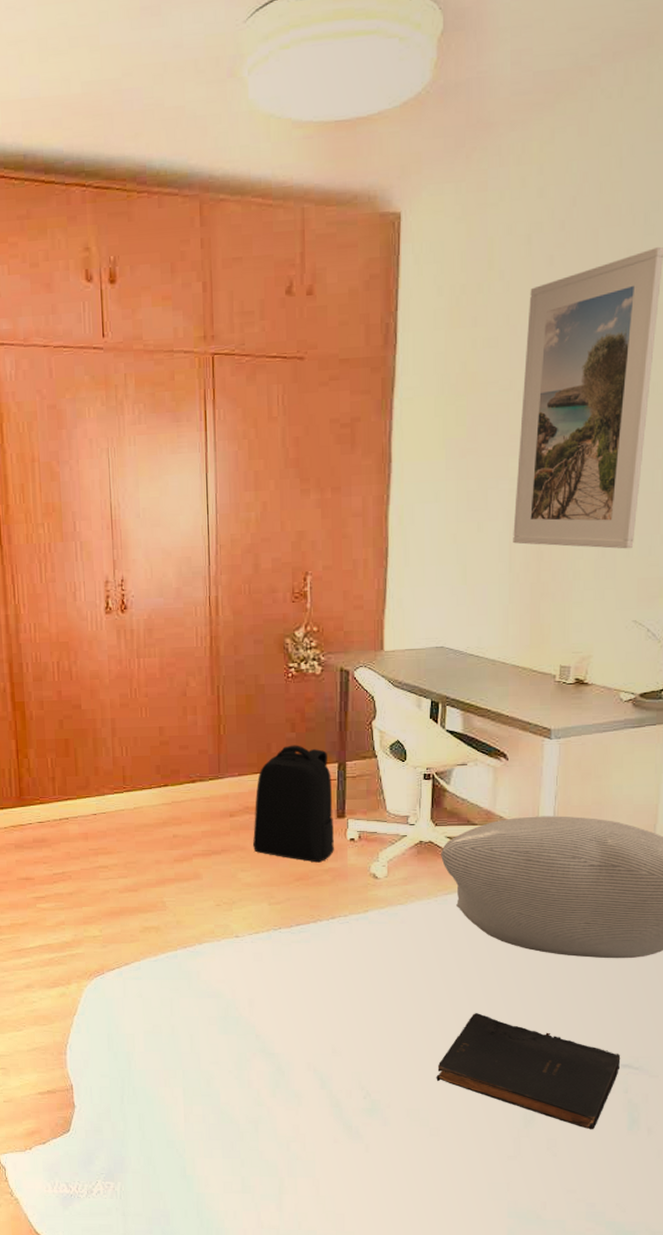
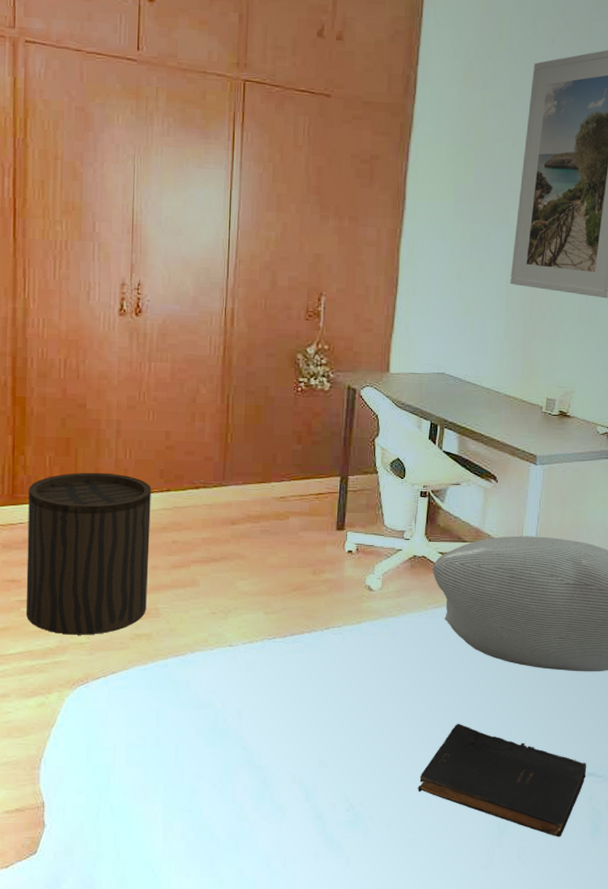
stool: none [34,771,153,929] -> present [26,472,151,635]
backpack: present [253,745,334,863] -> none [253,457,334,573]

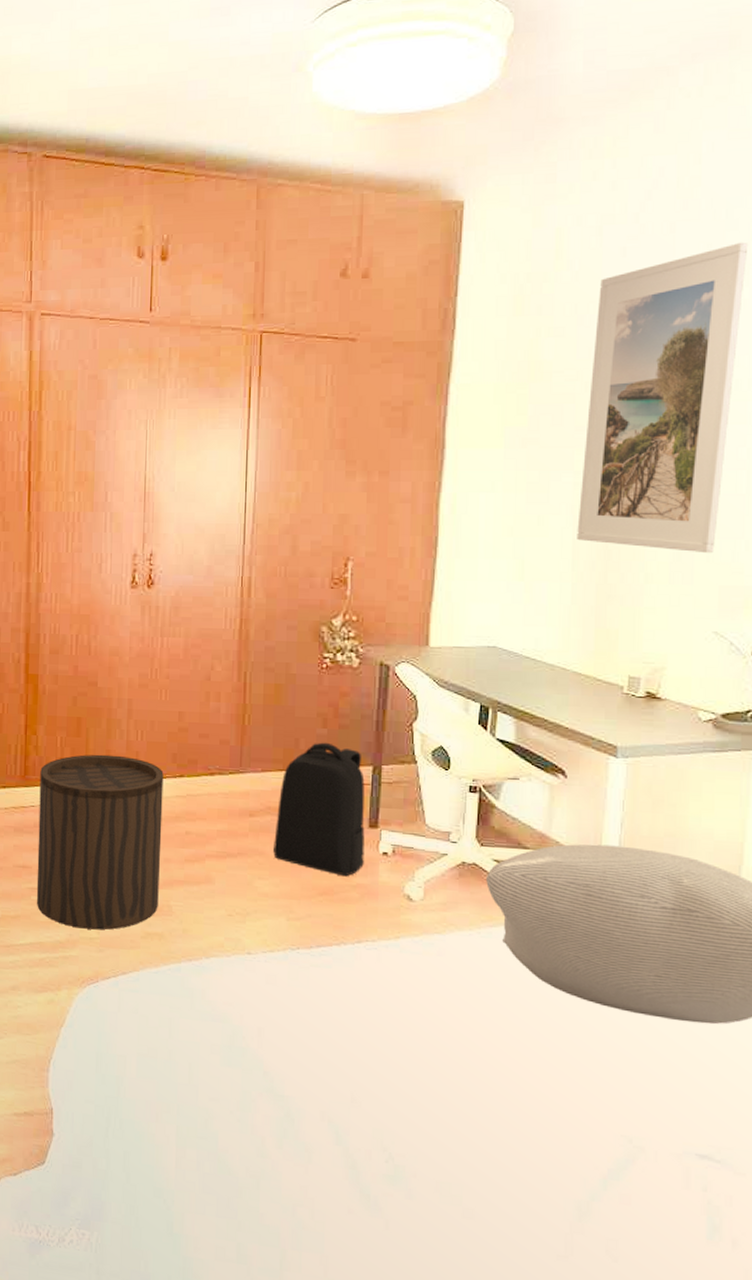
backpack: none [253,457,334,573] -> present [273,742,365,877]
book: present [418,724,587,837] -> none [473,1072,699,1234]

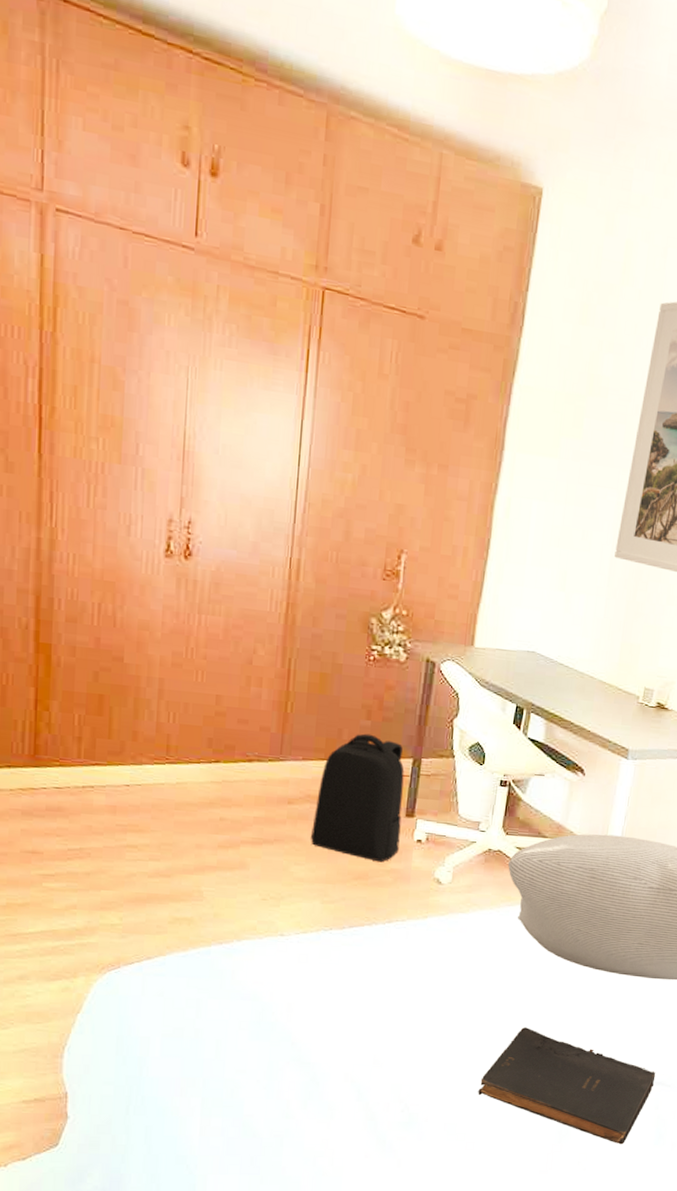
stool: present [37,754,164,930] -> none [49,735,198,916]
book: none [473,1072,699,1234] -> present [478,1027,656,1145]

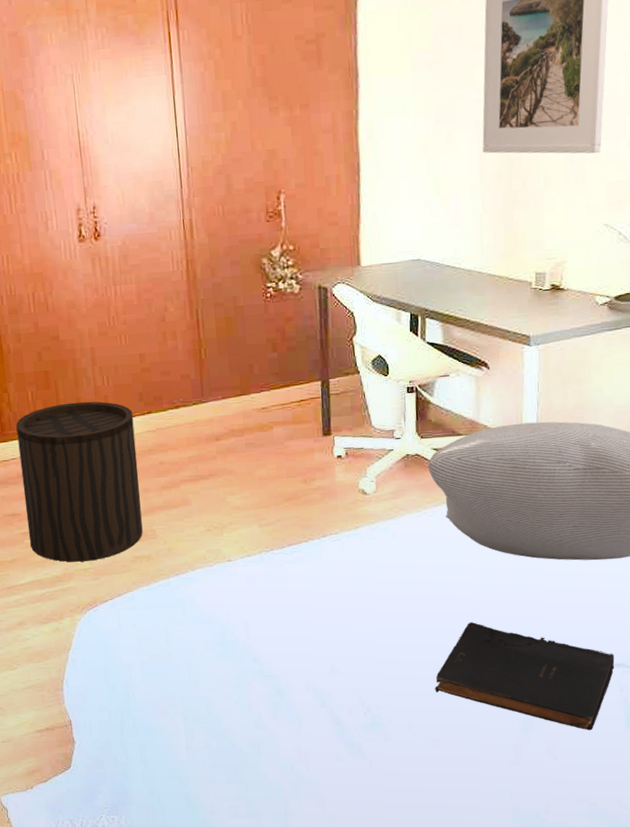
stool: none [49,735,198,916] -> present [16,401,143,562]
backpack: present [311,733,405,862] -> none [240,364,322,482]

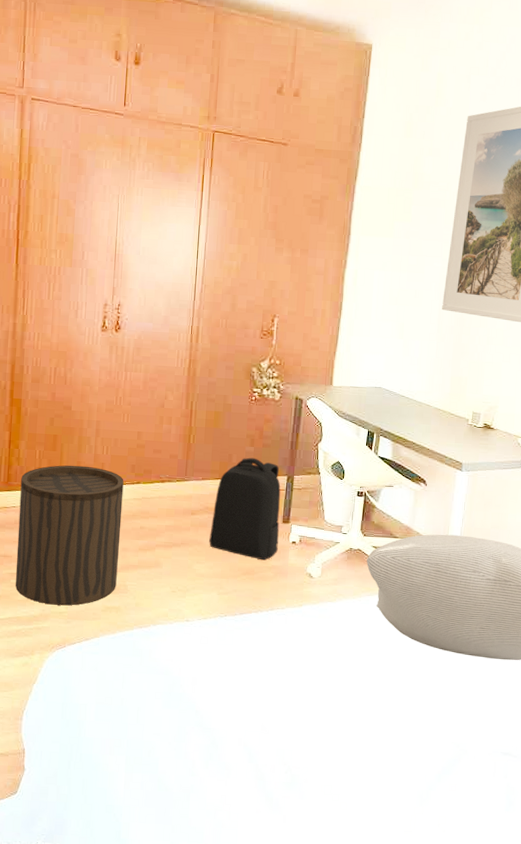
backpack: none [240,364,322,482] -> present [209,457,281,561]
book: present [435,622,615,731] -> none [349,701,503,810]

